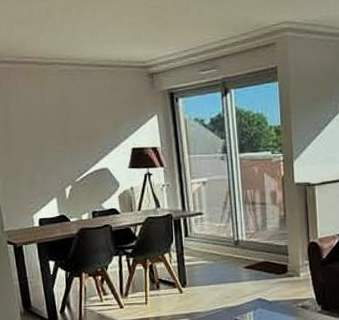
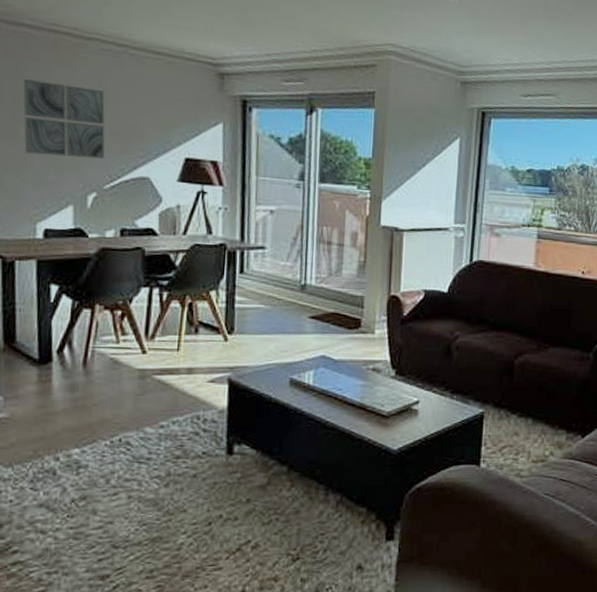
wall art: none [9,103,74,162] -> present [23,79,105,159]

